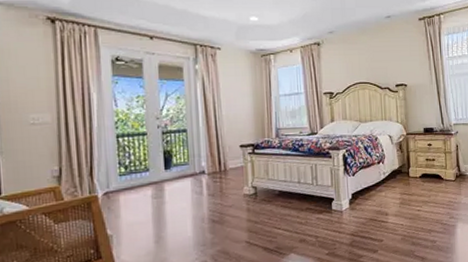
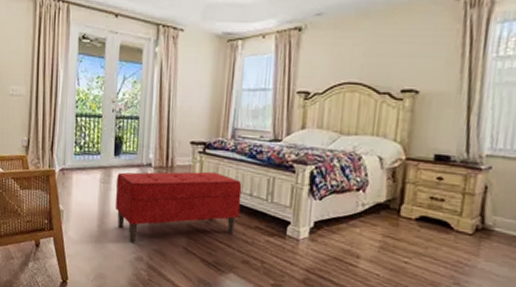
bench: none [169,168,292,250] -> present [115,171,242,243]

